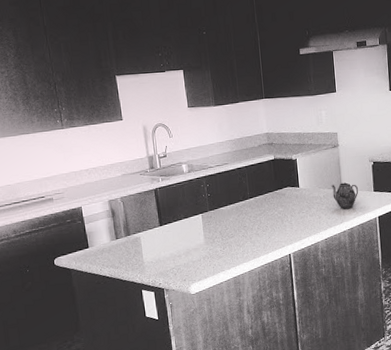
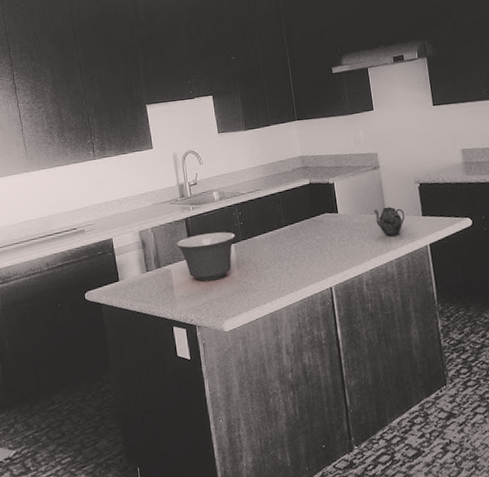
mixing bowl: none [145,202,203,249] -> present [176,232,235,282]

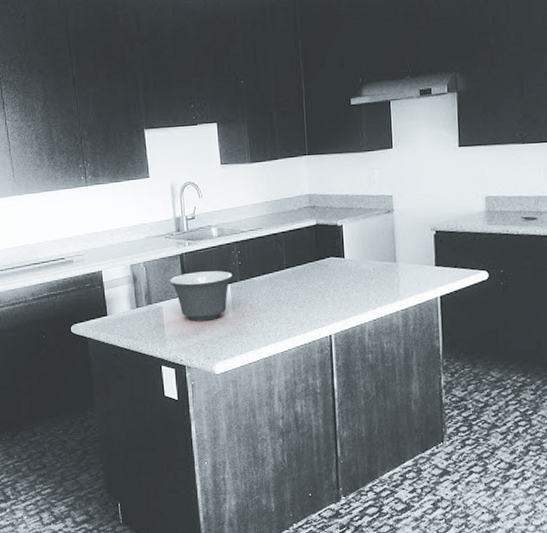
teapot: present [373,207,405,237] -> none [383,254,417,286]

